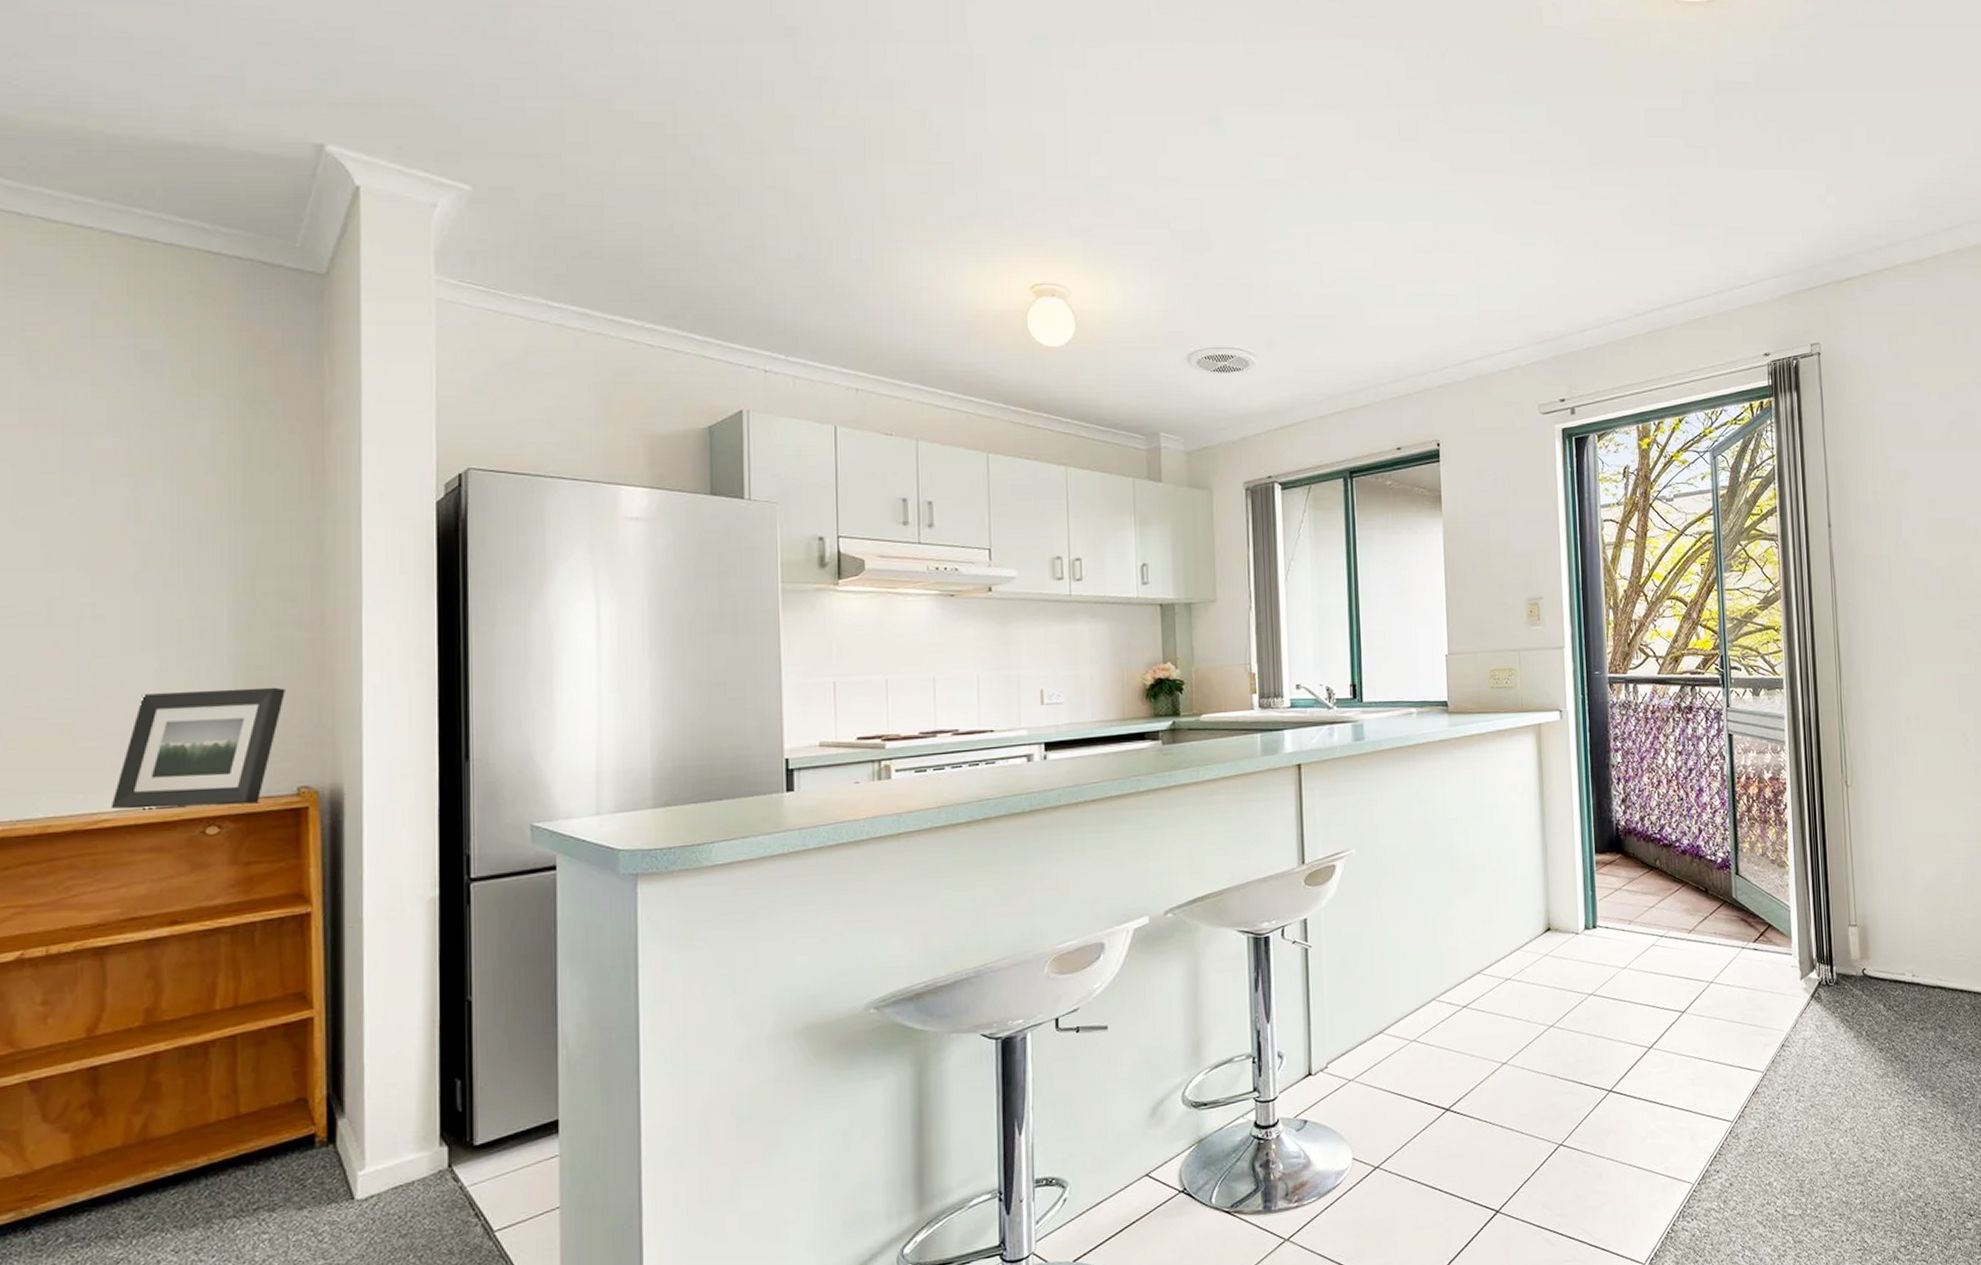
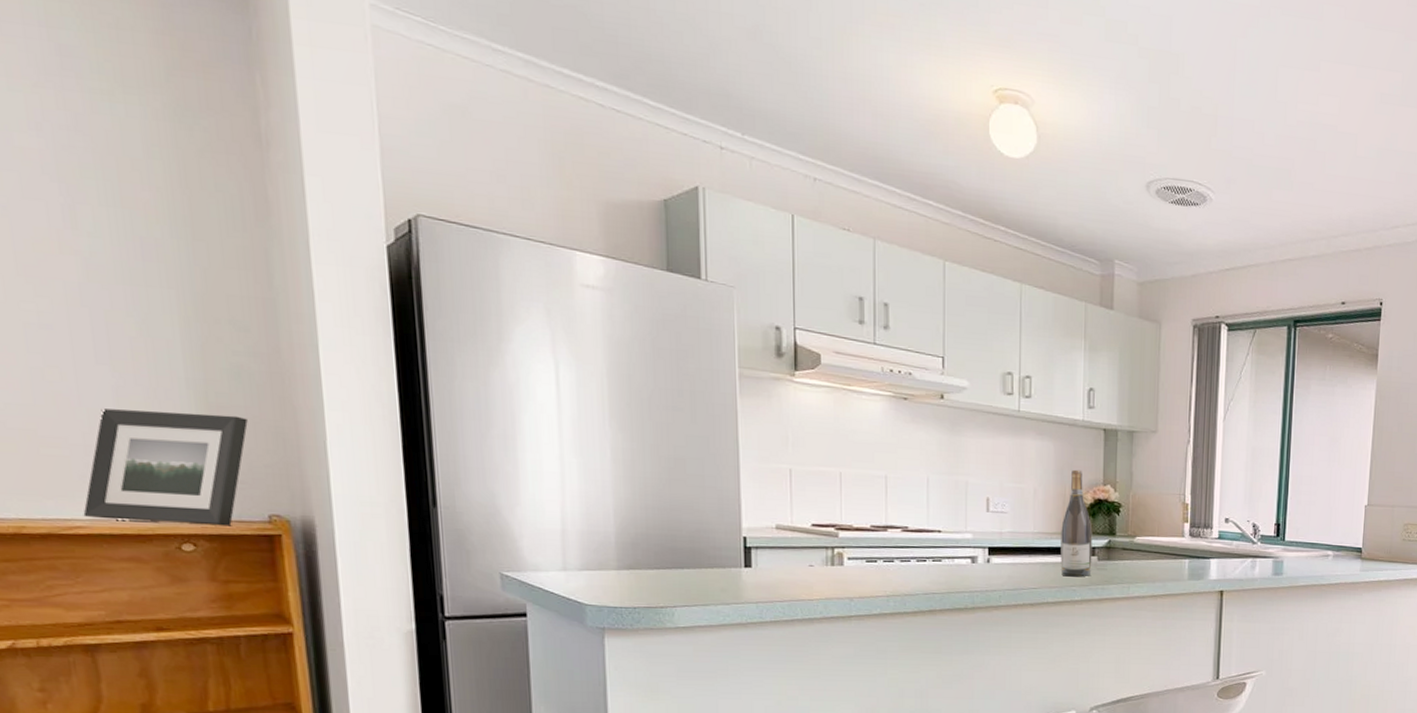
wine bottle: none [1121,649,1157,766] -> present [1060,469,1093,577]

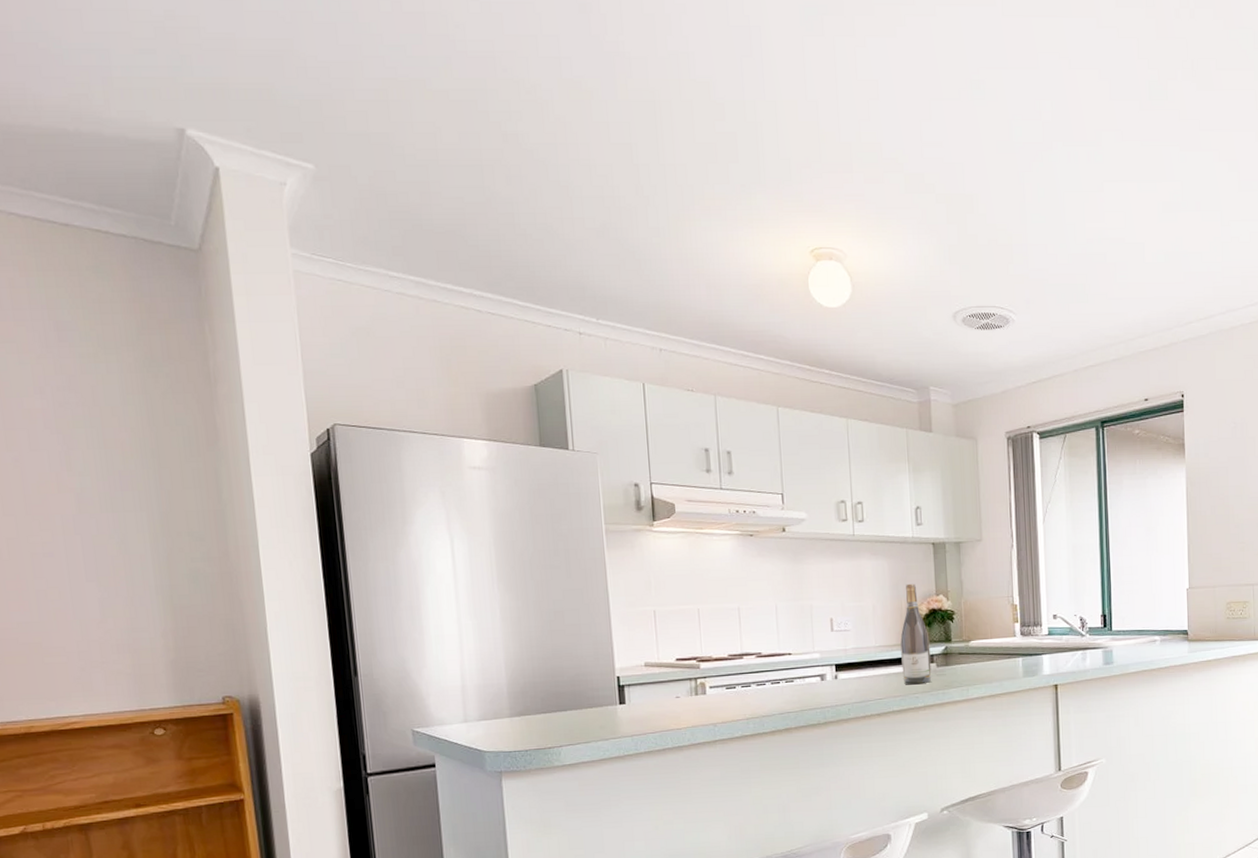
picture frame: present [83,408,248,526] -> none [77,613,205,714]

